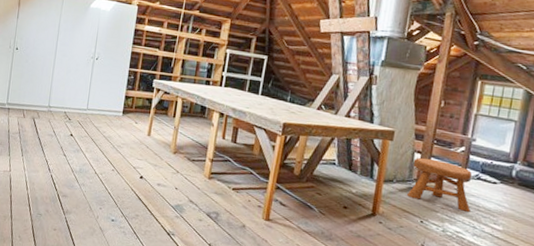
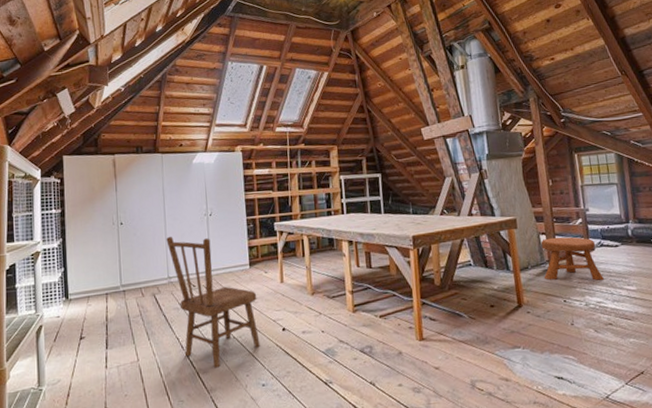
dining chair: none [51,69,124,195] -> present [166,236,260,368]

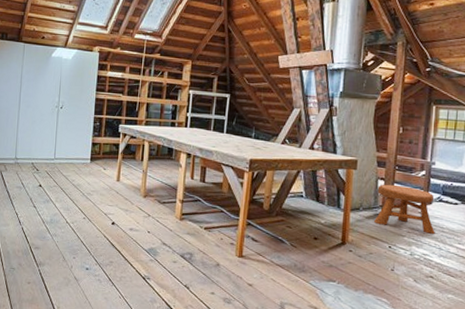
dining chair: present [166,236,260,368] -> none [18,121,93,246]

